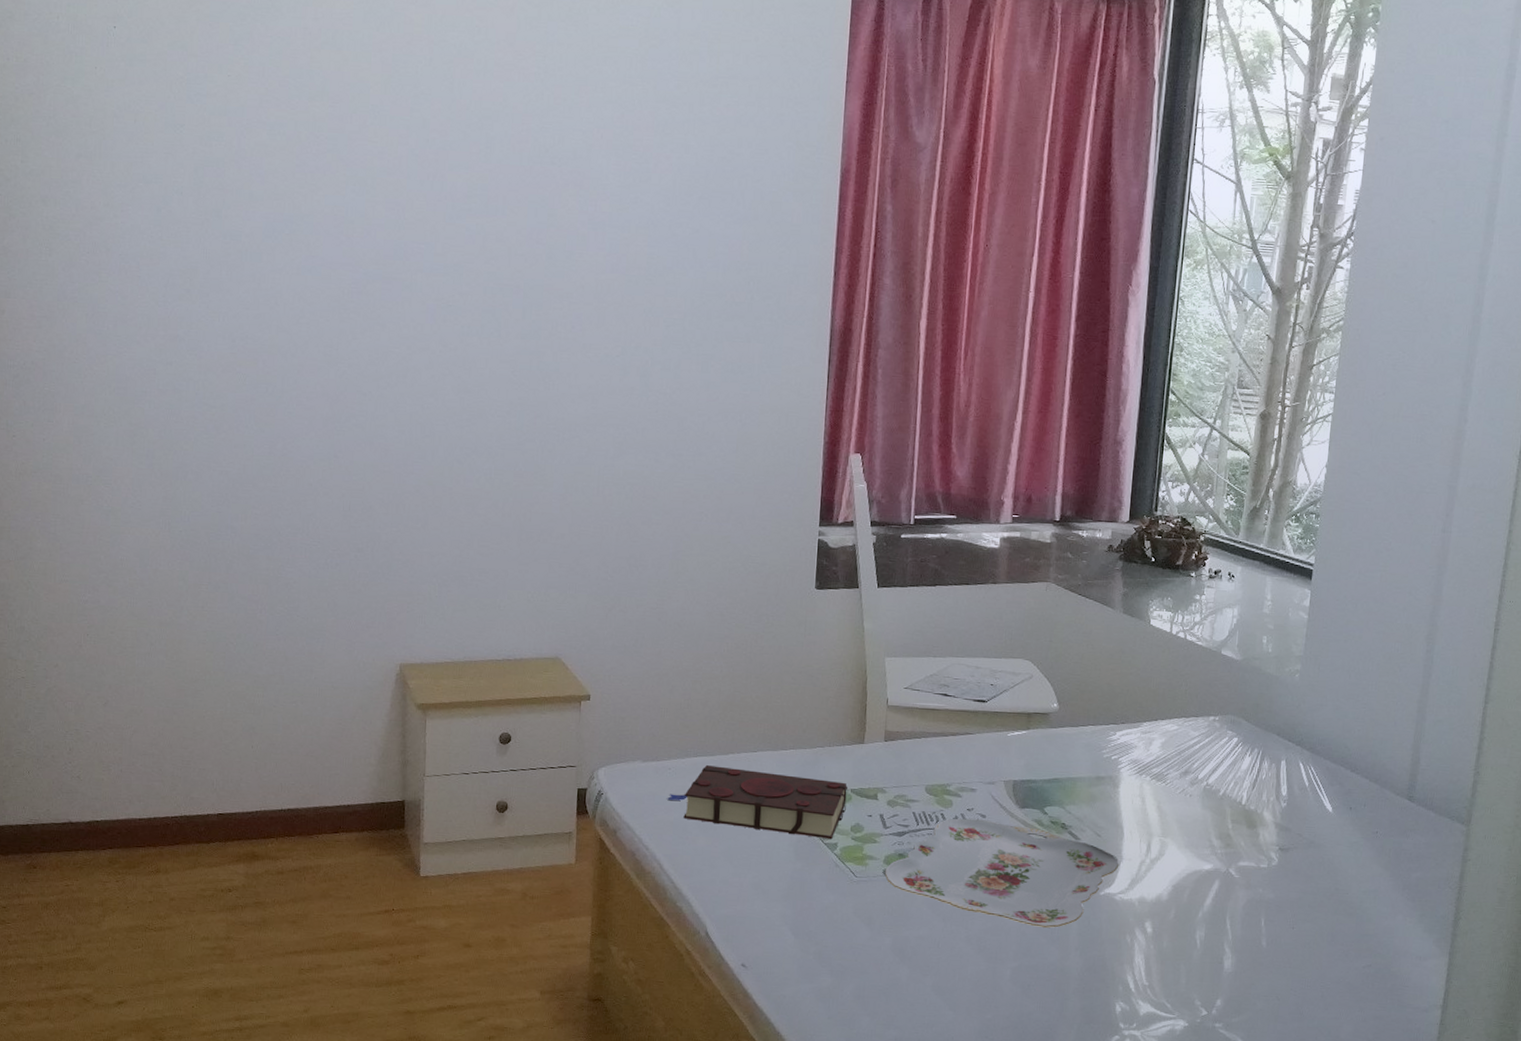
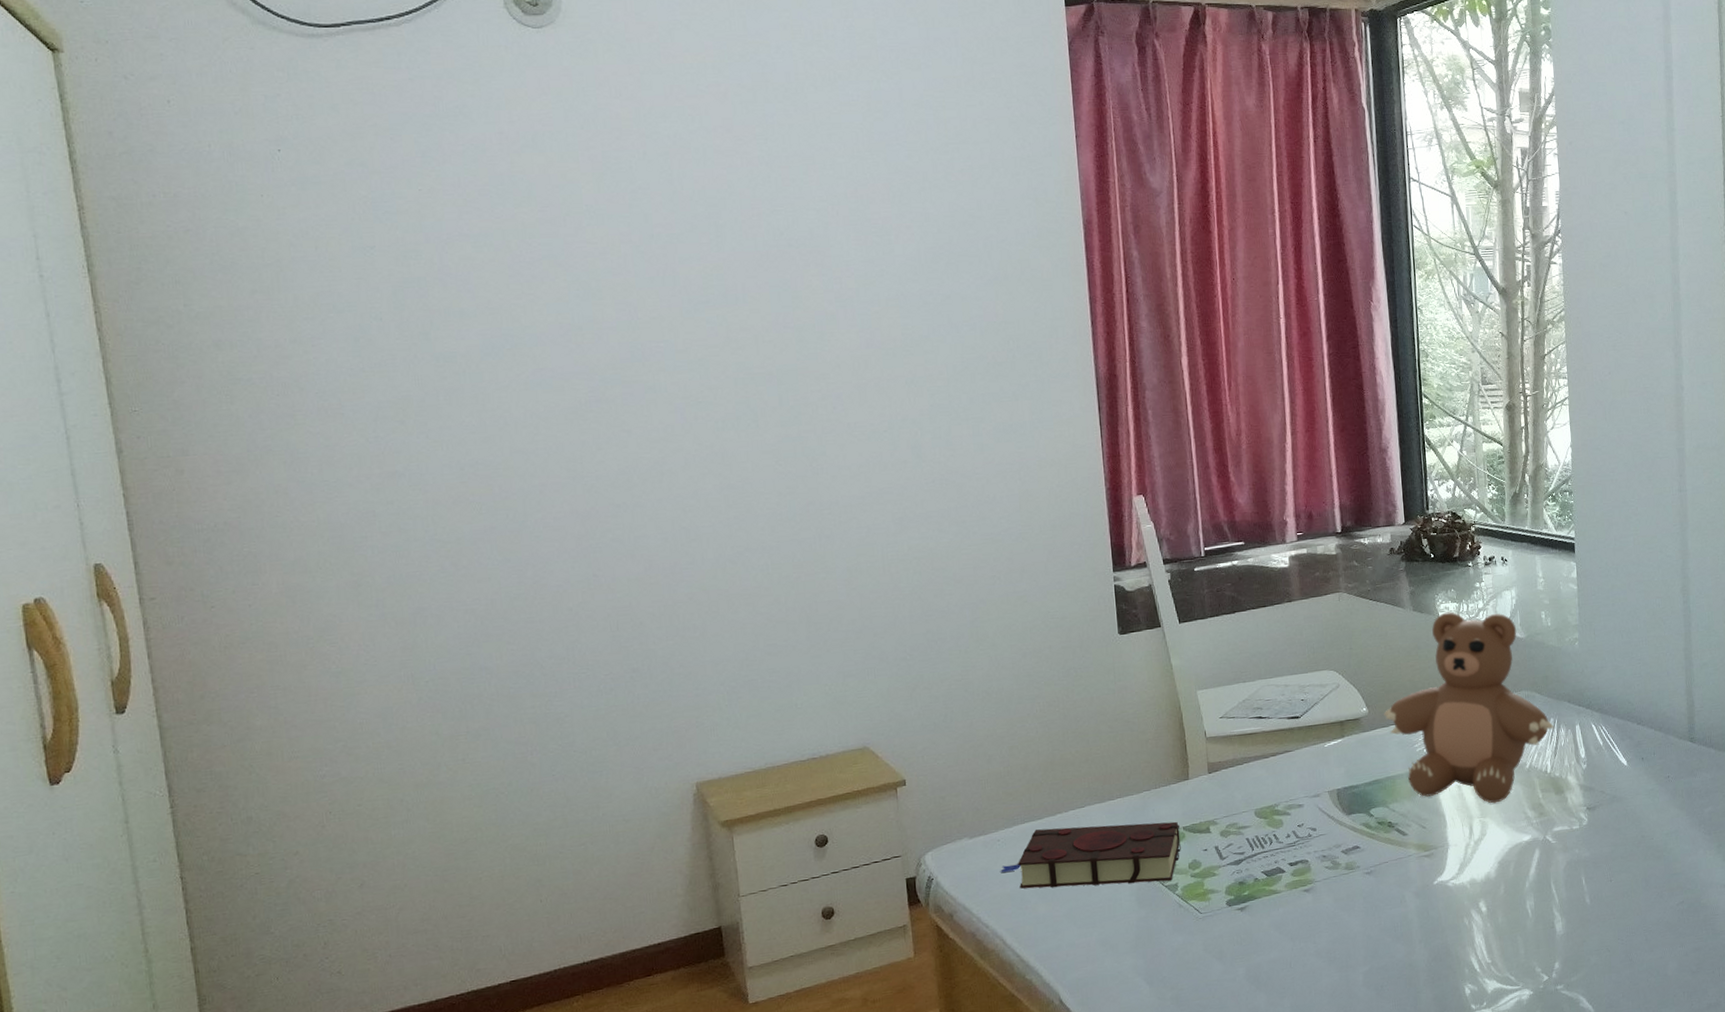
serving tray: present [884,818,1120,928] -> none [1228,832,1447,928]
teddy bear: none [1075,620,1258,825] -> present [1384,611,1555,804]

